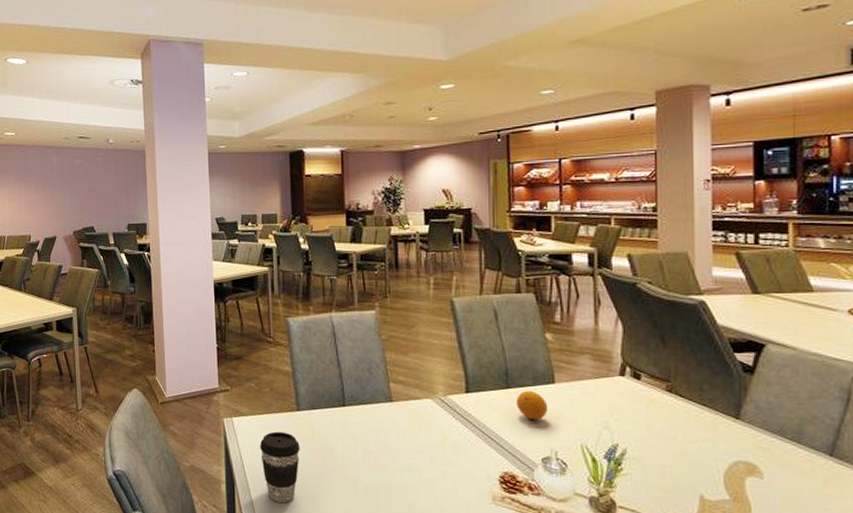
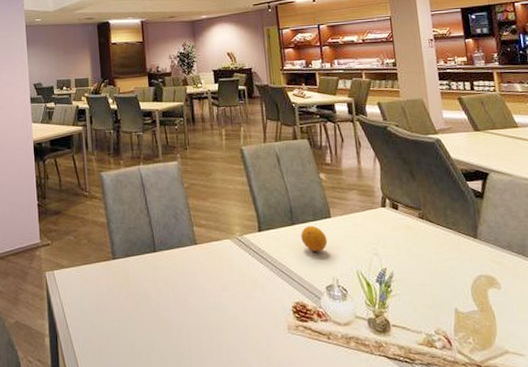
coffee cup: present [260,431,300,503] -> none [80,281,117,351]

